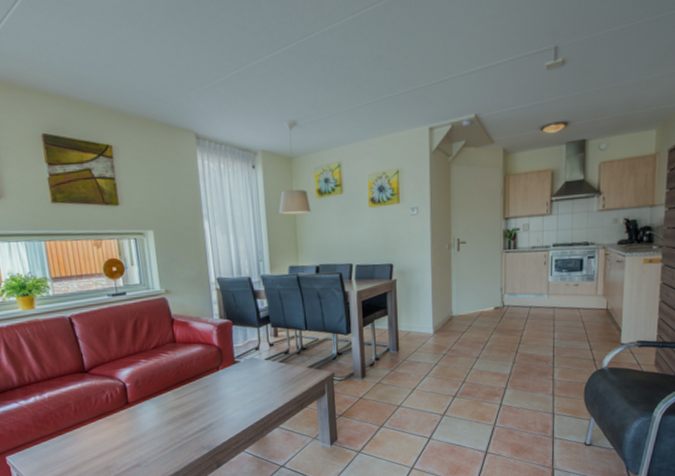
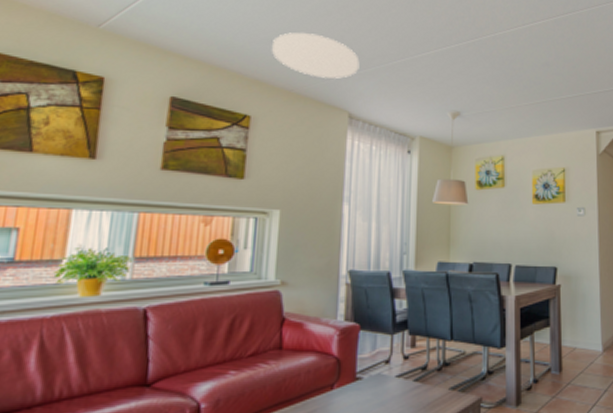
ceiling light: none [115,53,198,100] -> present [272,32,360,79]

